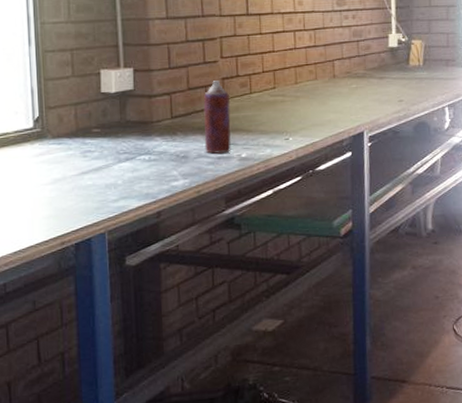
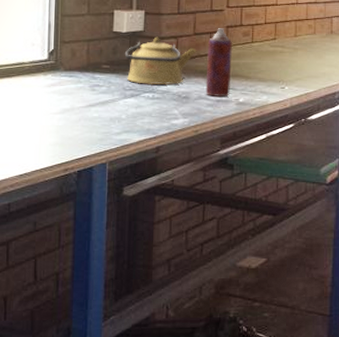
kettle: none [116,94,192,147] -> present [125,37,197,86]

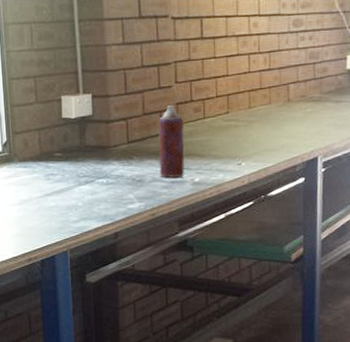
kettle: present [125,37,197,86] -> none [76,120,147,171]

